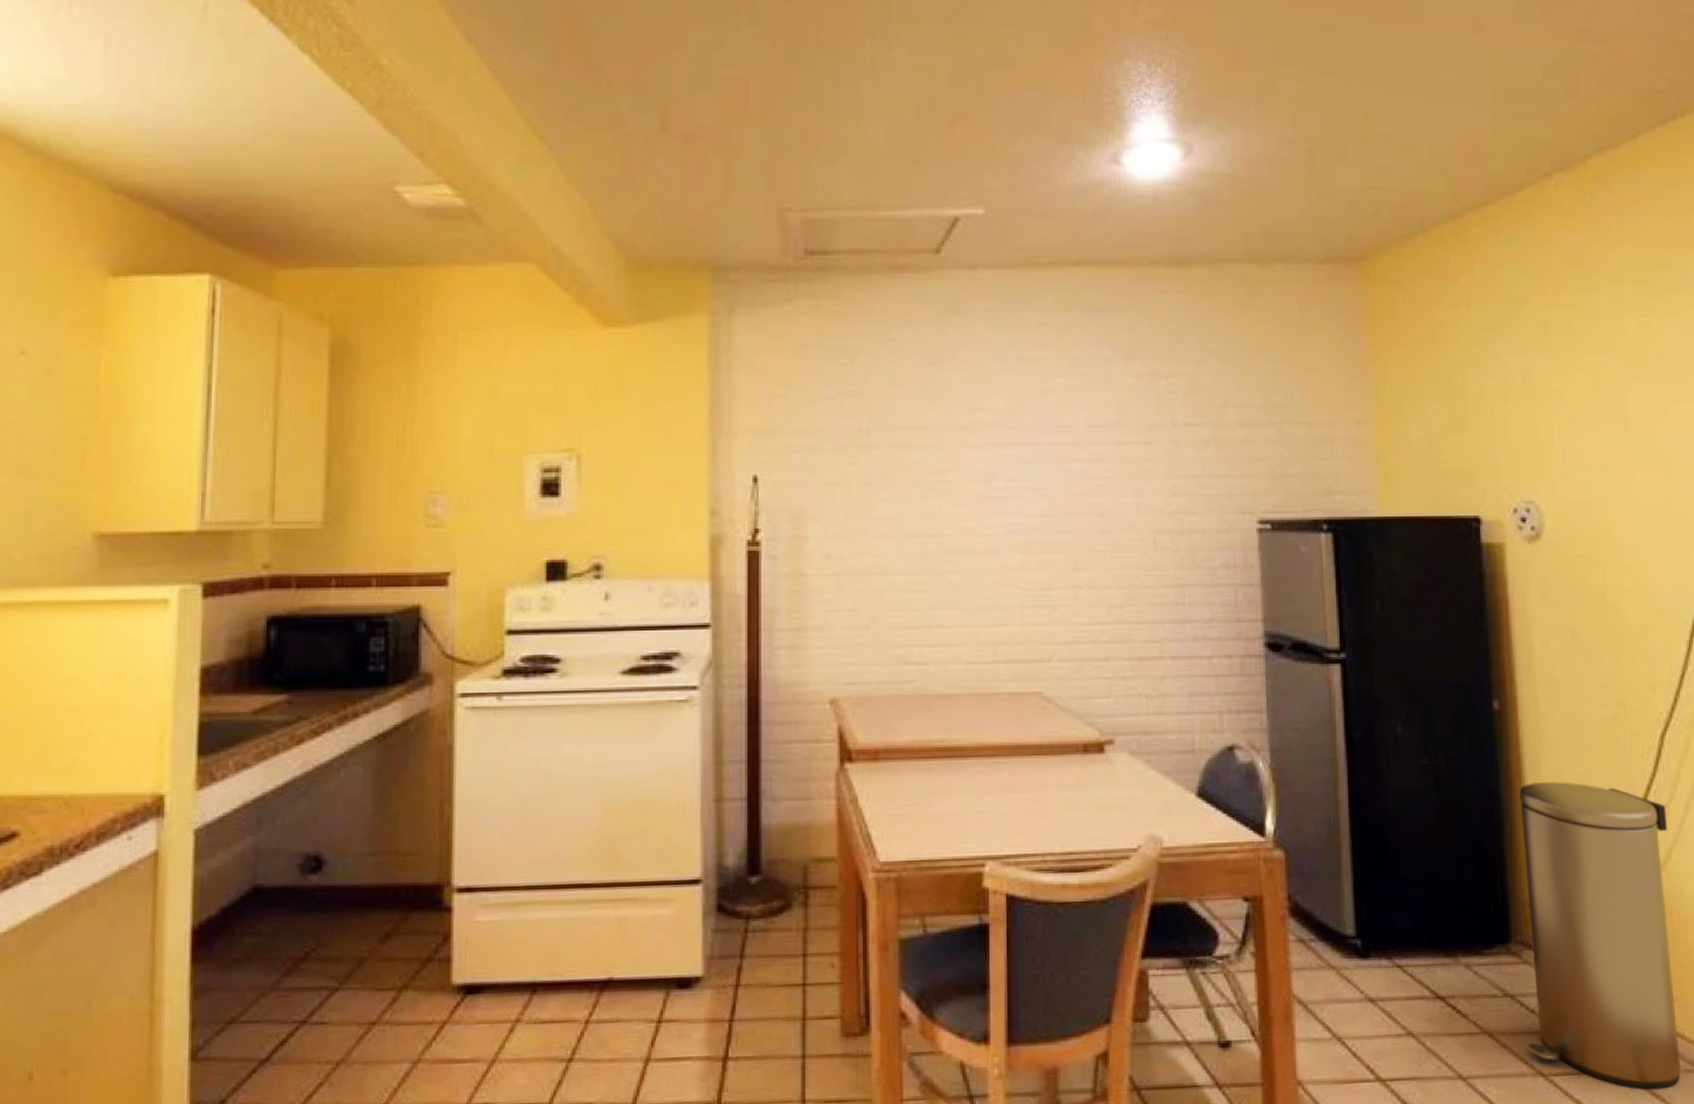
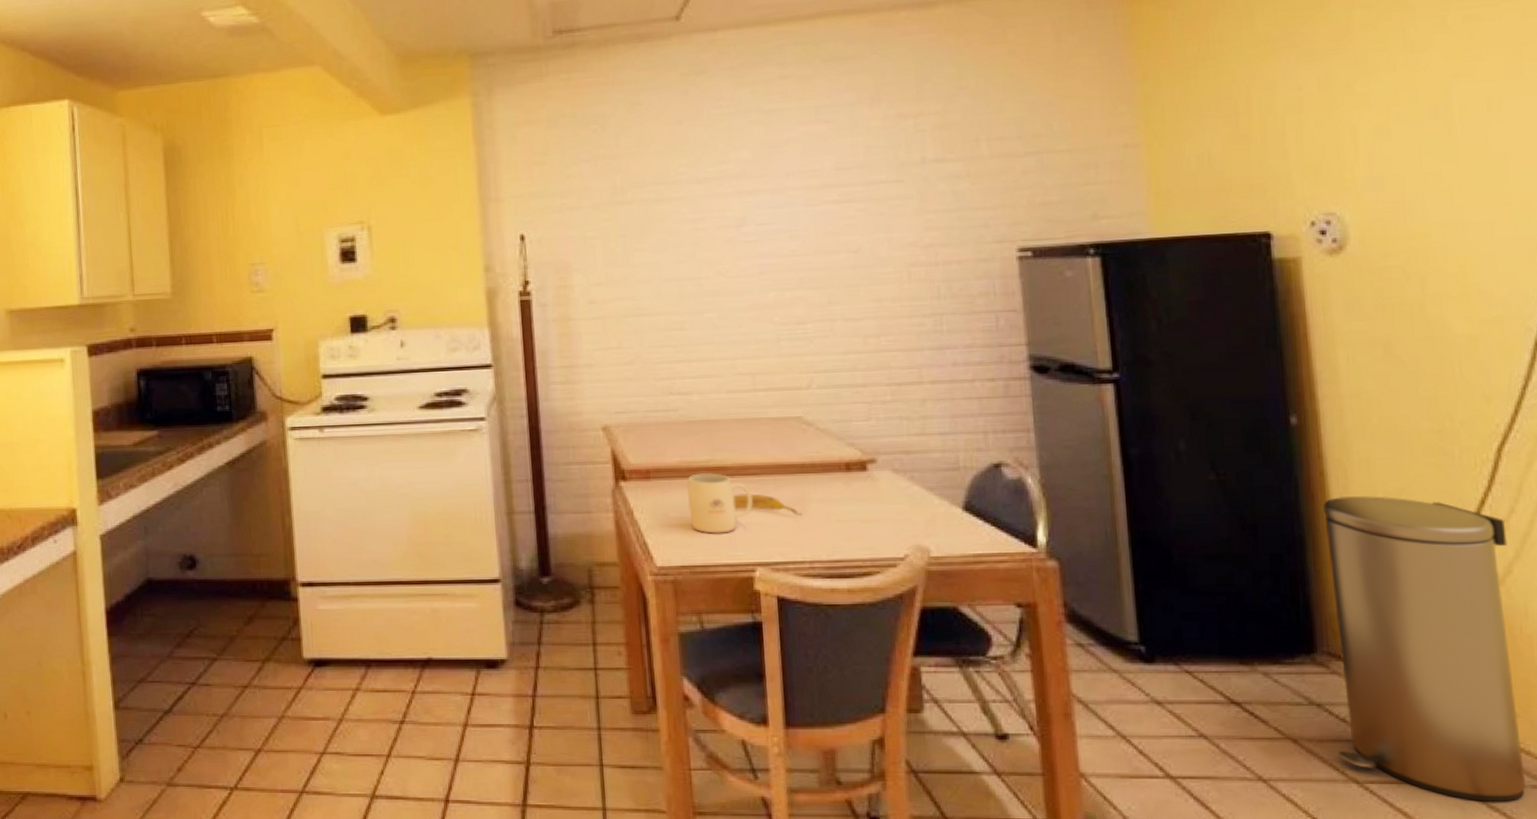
mug: none [917,754,986,823] -> present [686,473,753,534]
fruit: none [966,778,1037,802] -> present [733,494,802,516]

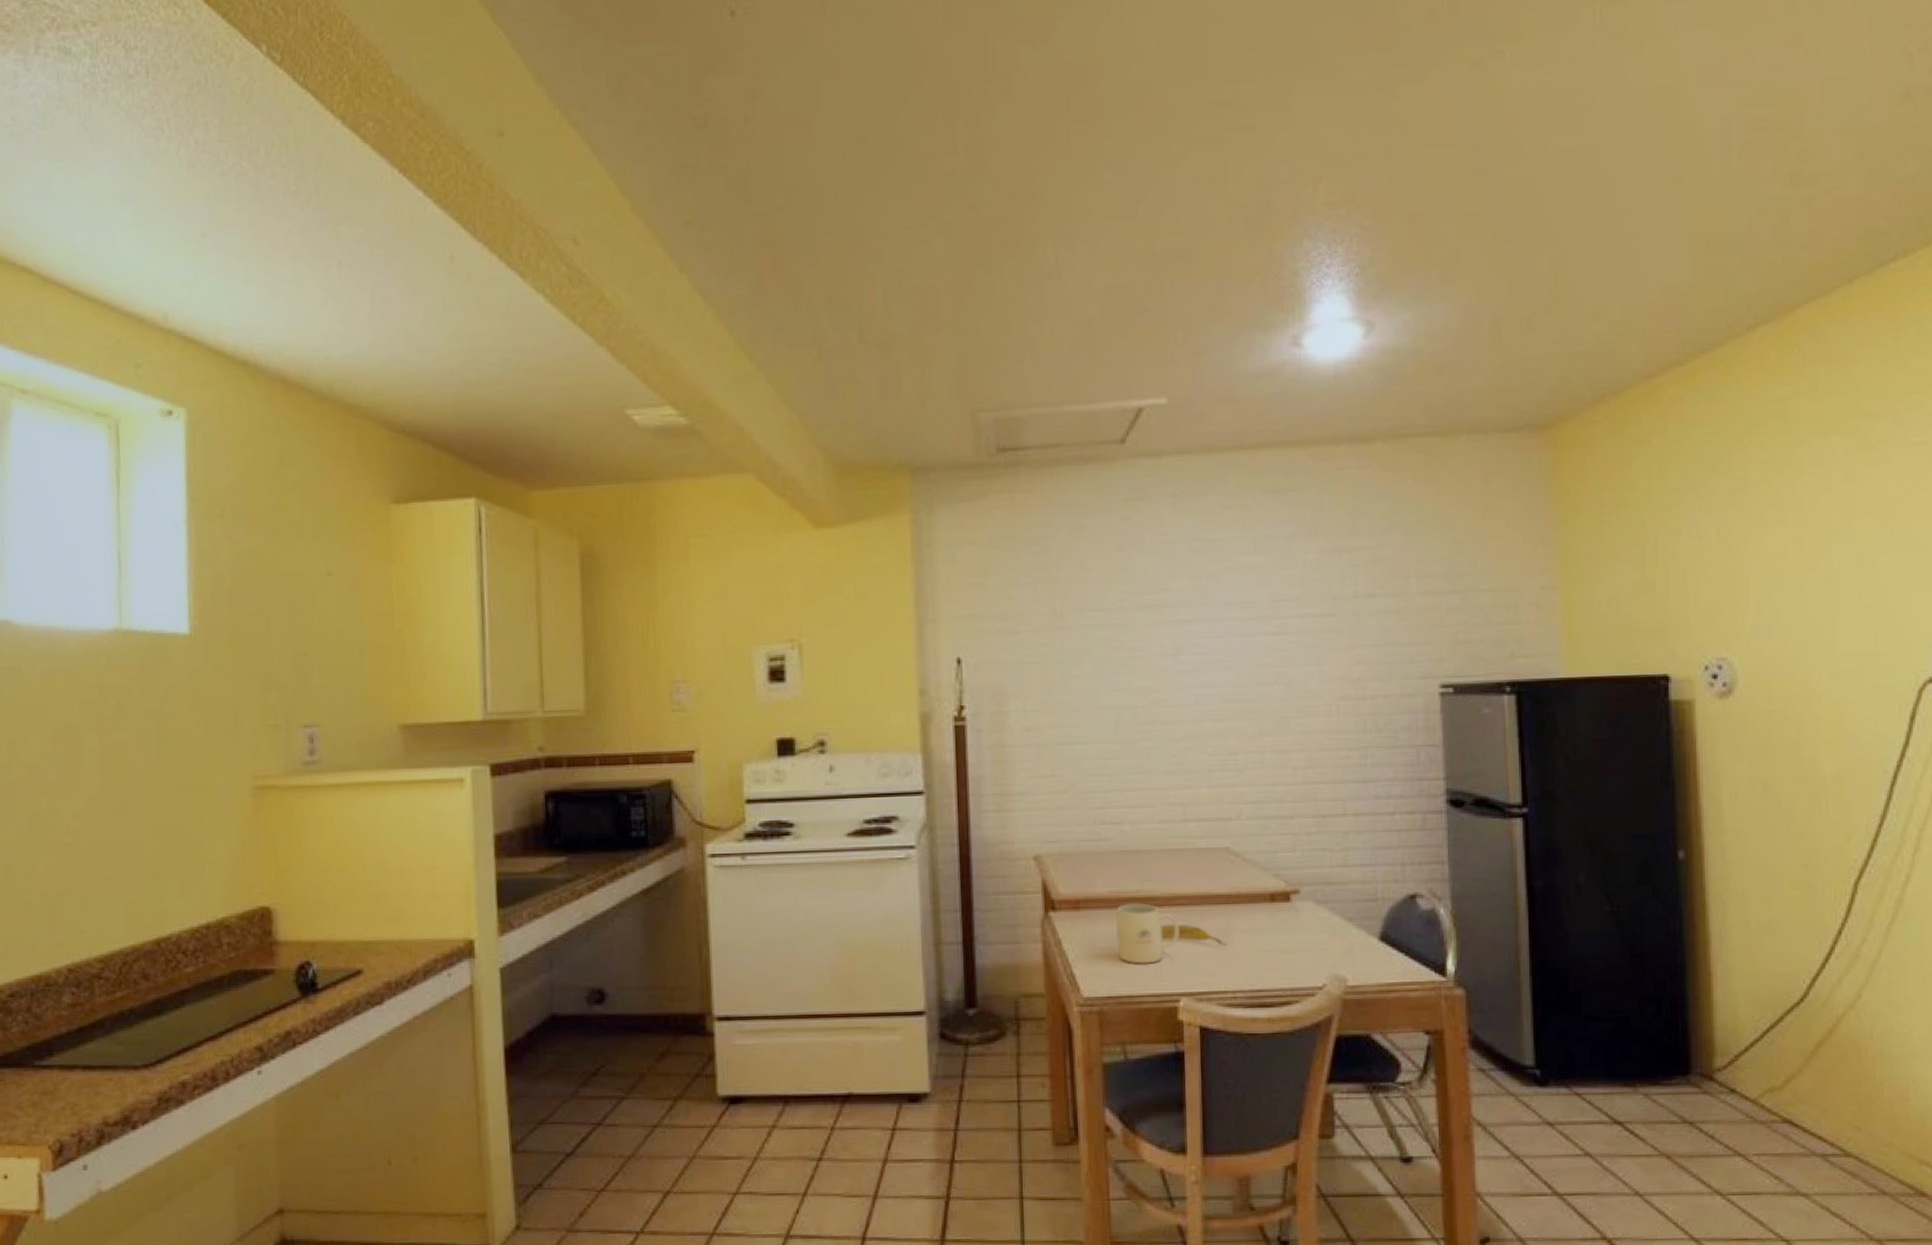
pedal bin: present [1323,496,1525,803] -> none [1703,926,1863,1210]

